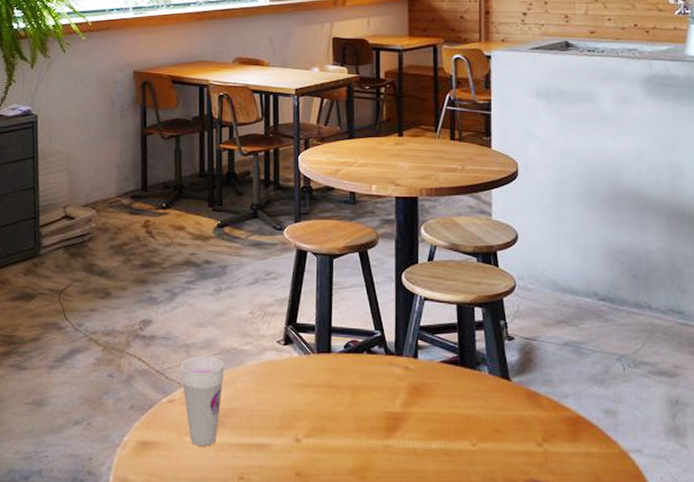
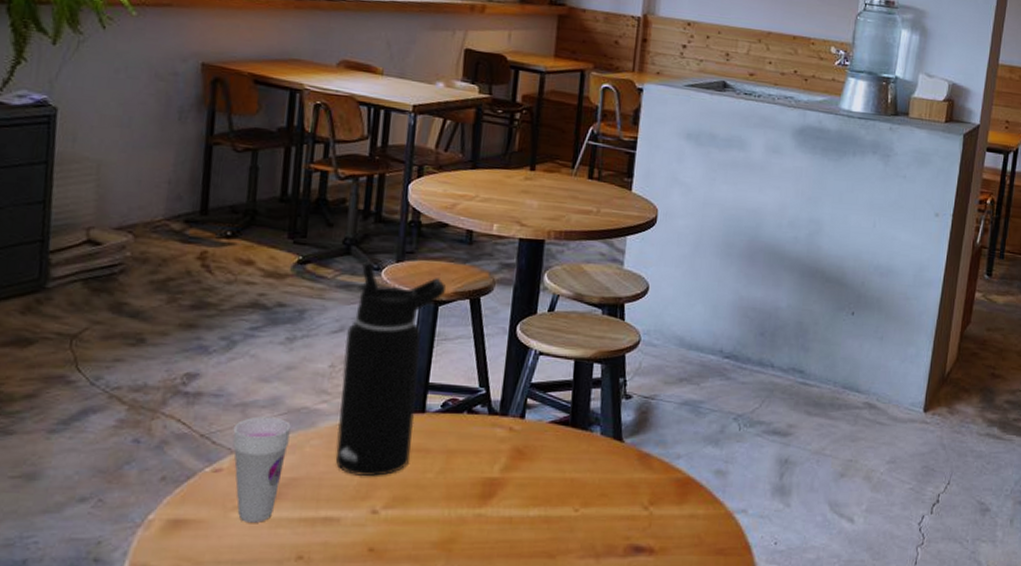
water bottle: none [260,222,338,409] -> present [335,260,447,477]

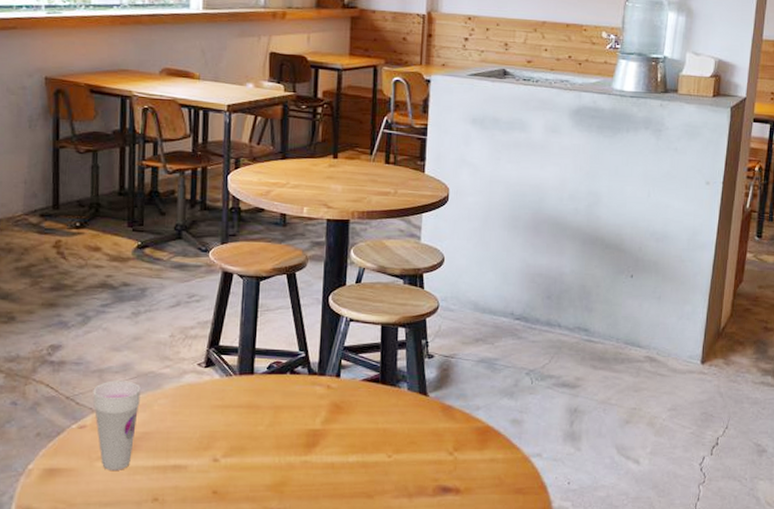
water bottle: present [335,260,447,477] -> none [179,243,266,431]

